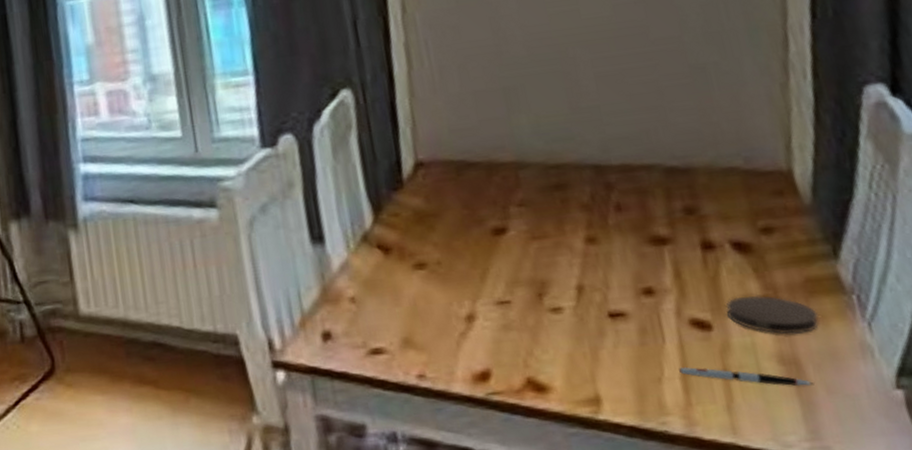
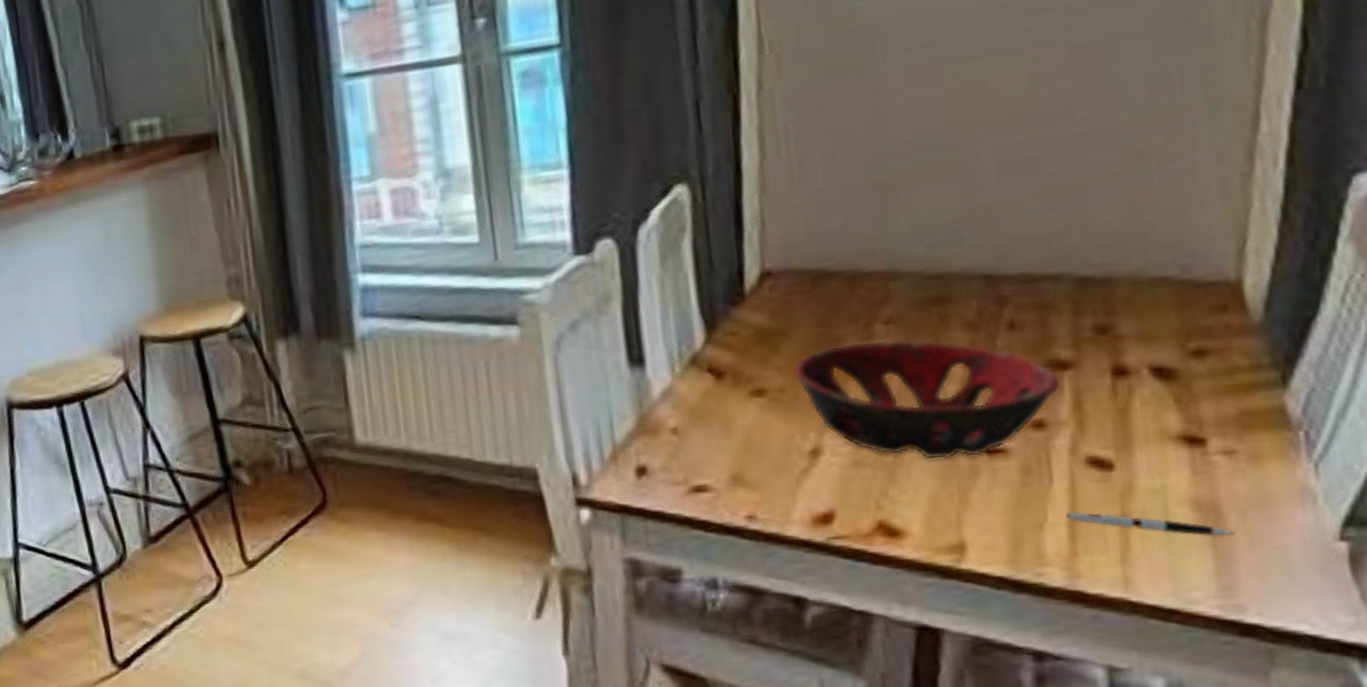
decorative bowl: none [446,219,663,324] -> present [792,339,1061,461]
coaster: present [726,295,819,334] -> none [1135,430,1251,476]

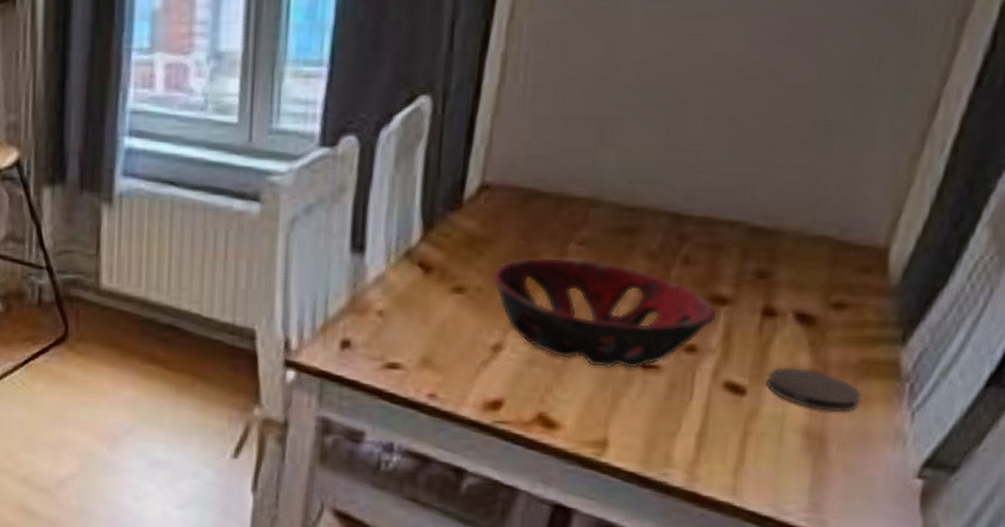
pen: present [1066,512,1235,536] -> none [697,426,833,462]
coaster: none [1135,430,1251,476] -> present [766,367,862,412]

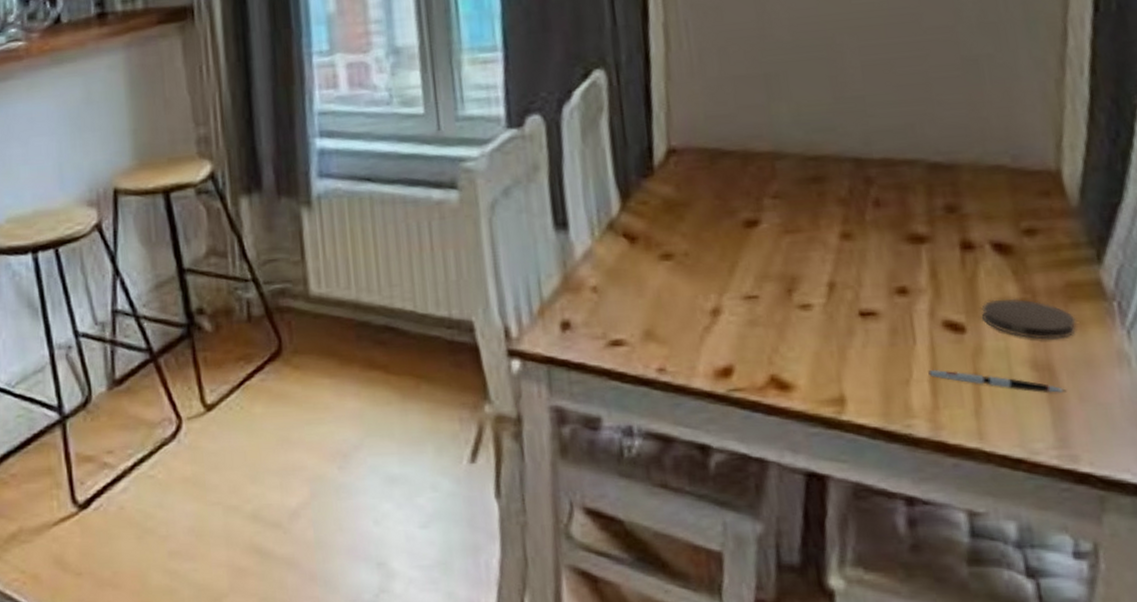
decorative bowl: present [491,257,718,369] -> none [695,212,920,322]
pen: none [697,426,833,462] -> present [928,370,1067,393]

